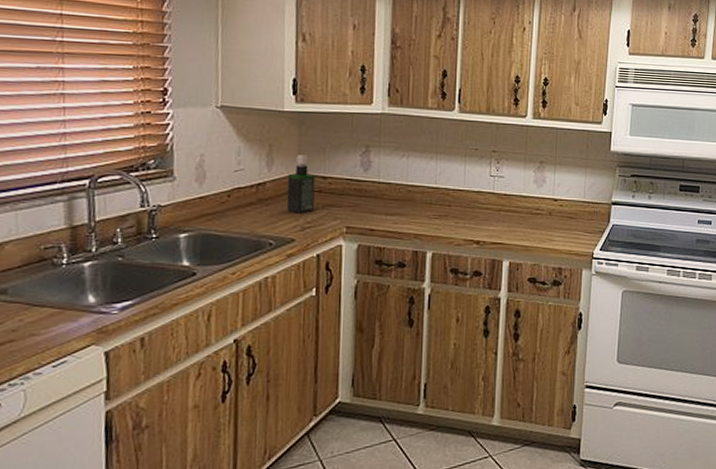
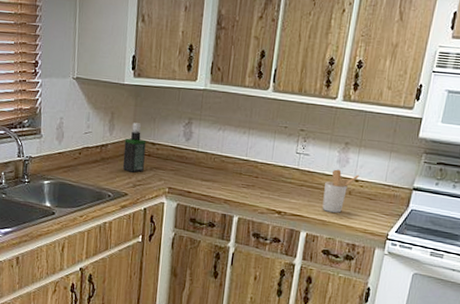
utensil holder: none [523,190,557,236] -> present [322,169,359,213]

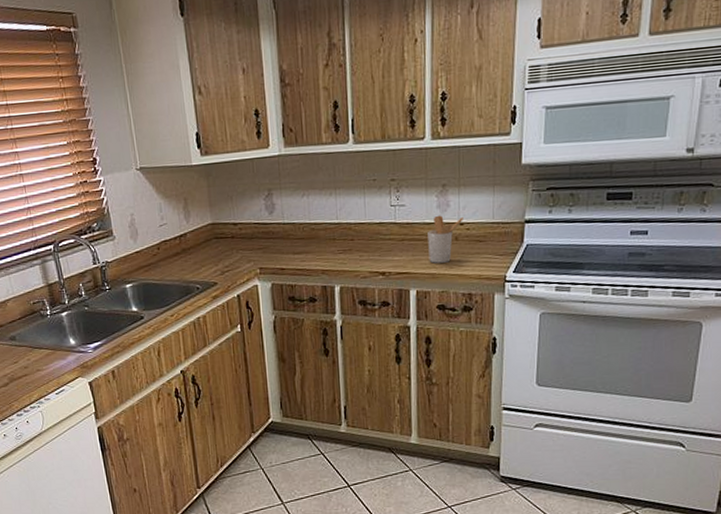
spray bottle: present [122,122,146,173] -> none [204,204,229,259]

